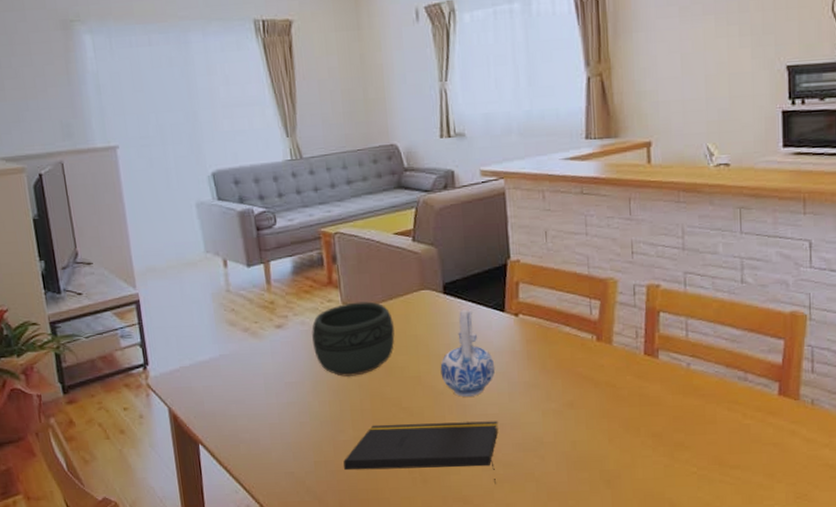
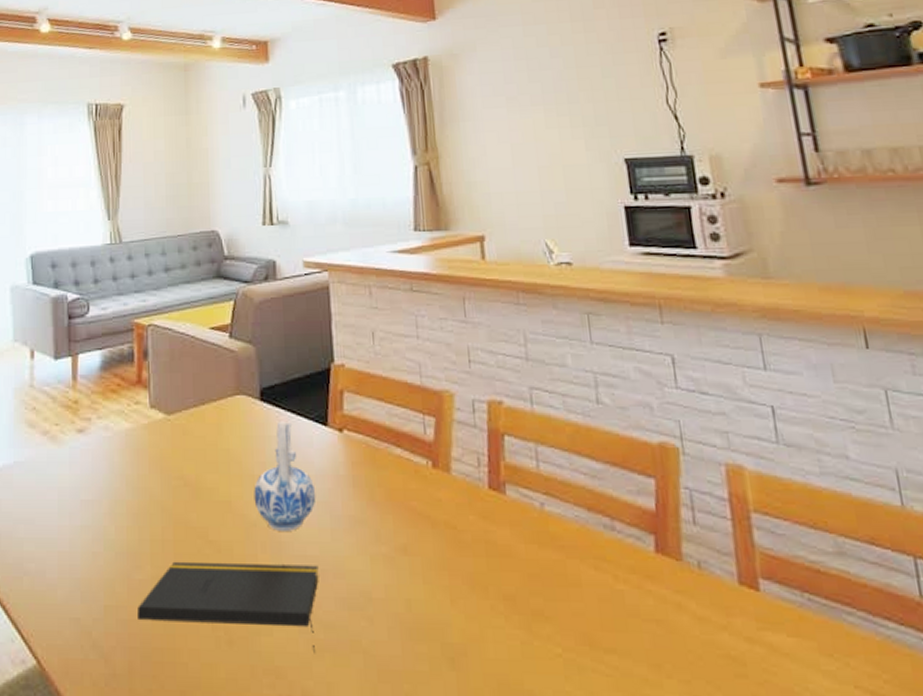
bowl: present [312,301,395,377] -> none [115,406,205,497]

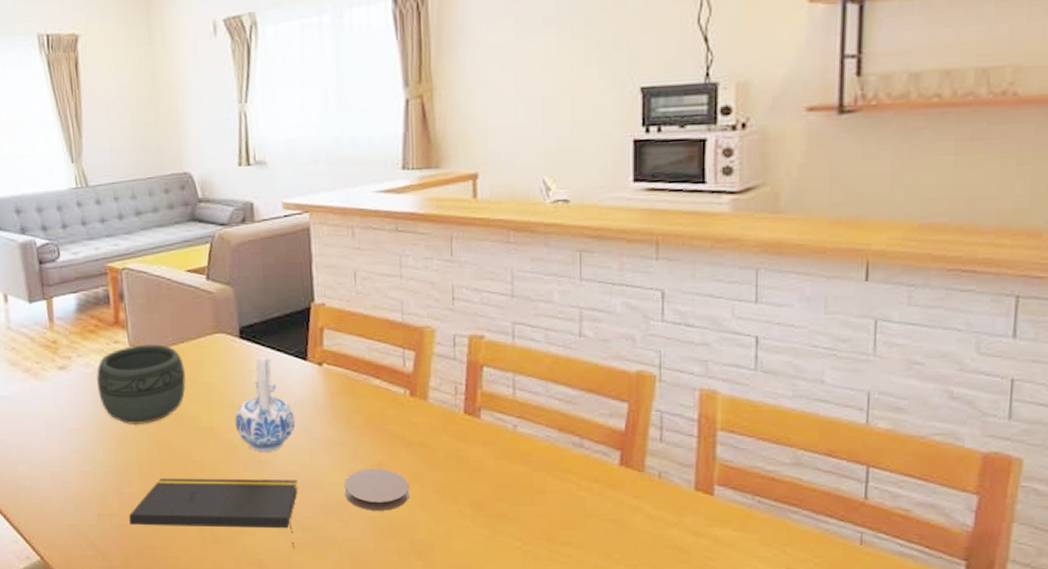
bowl: none [115,406,205,497] -> present [96,344,186,424]
coaster: none [367,553,438,606] -> present [344,469,410,511]

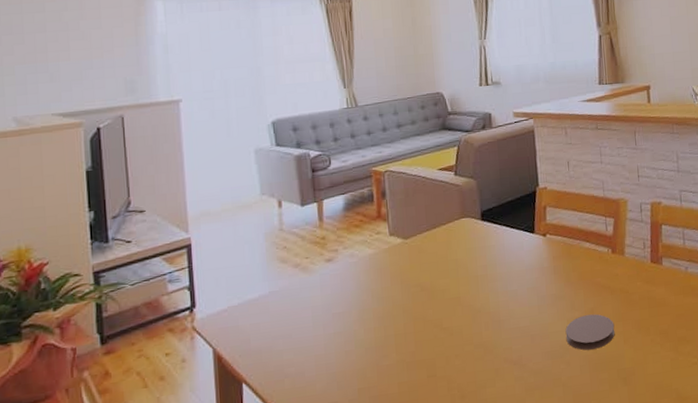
bowl: present [96,344,186,424] -> none [360,231,437,303]
notepad: present [129,478,298,548] -> none [386,332,530,395]
ceramic pitcher: present [235,356,296,452] -> none [478,233,527,313]

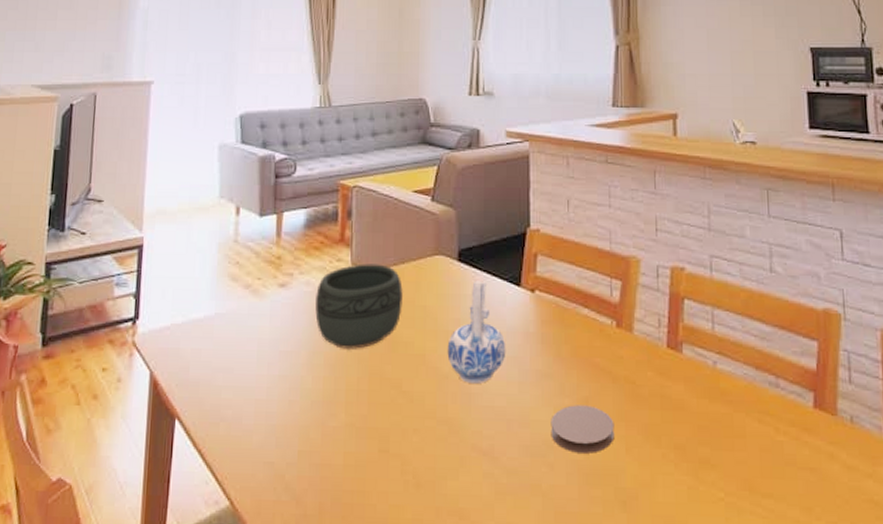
bowl: none [360,231,437,303] -> present [315,264,403,349]
ceramic pitcher: none [478,233,527,313] -> present [447,280,506,383]

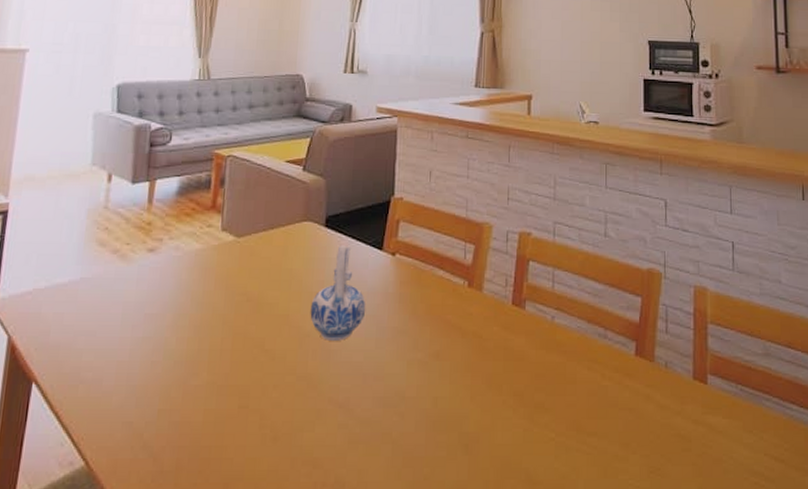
bowl: present [315,264,403,349] -> none [183,229,271,311]
coaster: present [550,405,615,453] -> none [403,358,462,402]

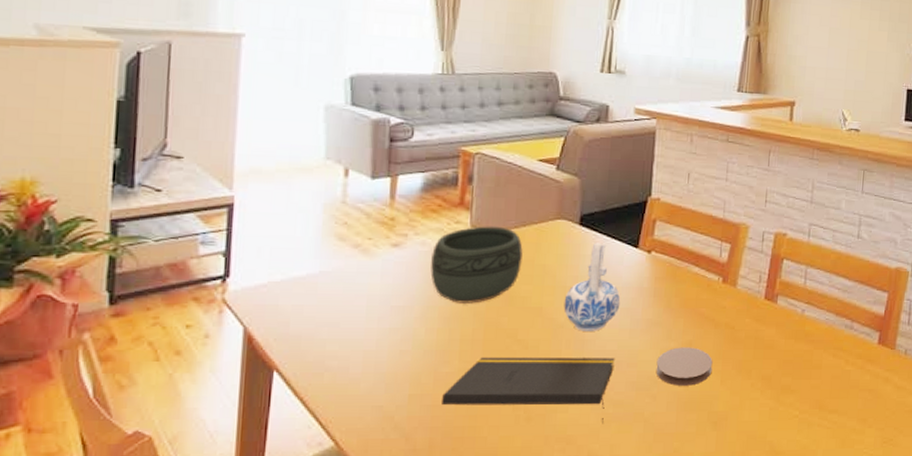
bowl: none [183,229,271,311] -> present [430,226,523,304]
notepad: none [190,368,361,445] -> present [442,356,615,423]
coaster: none [403,358,462,402] -> present [656,347,713,386]

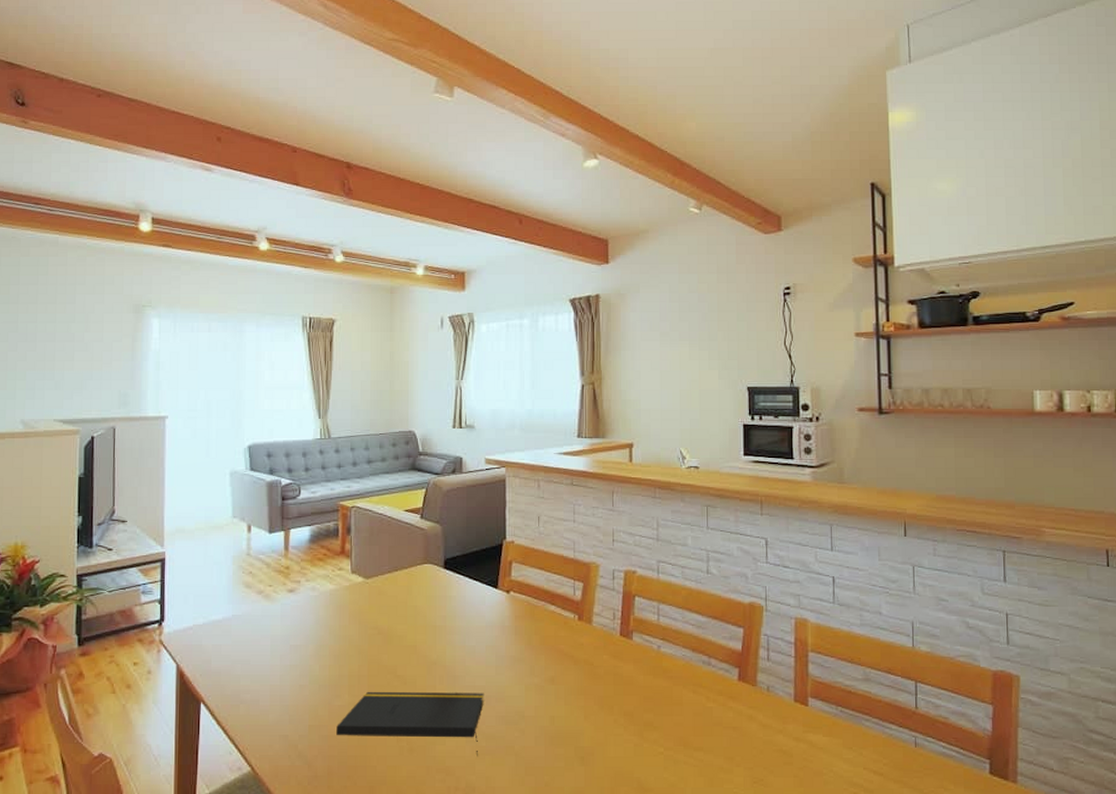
bowl: present [430,226,523,304] -> none [321,572,396,642]
ceramic pitcher: present [564,242,621,331] -> none [435,584,485,668]
coaster: present [656,347,713,386] -> none [522,683,575,721]

